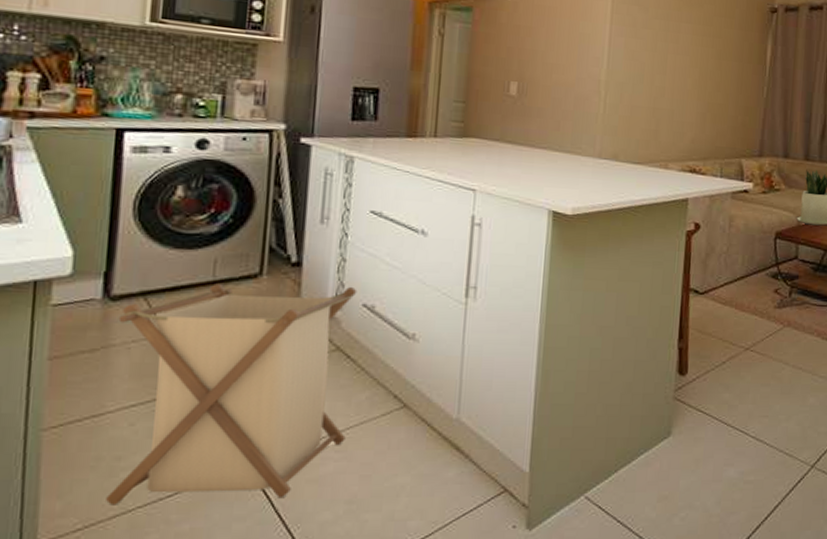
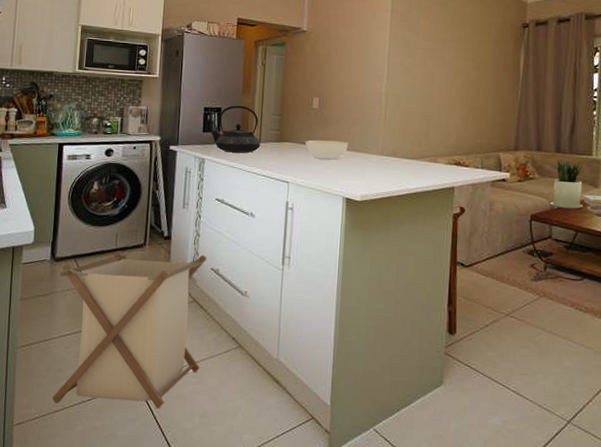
teapot: none [363,86,436,151] -> present [210,105,260,153]
bowl: none [498,136,558,163] -> present [305,140,349,160]

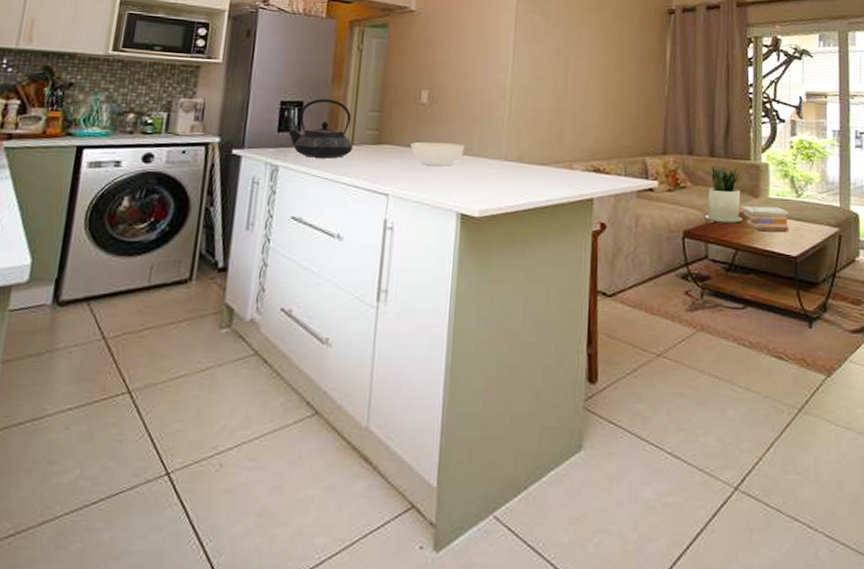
laundry basket: present [52,251,207,408] -> none [38,289,276,511]

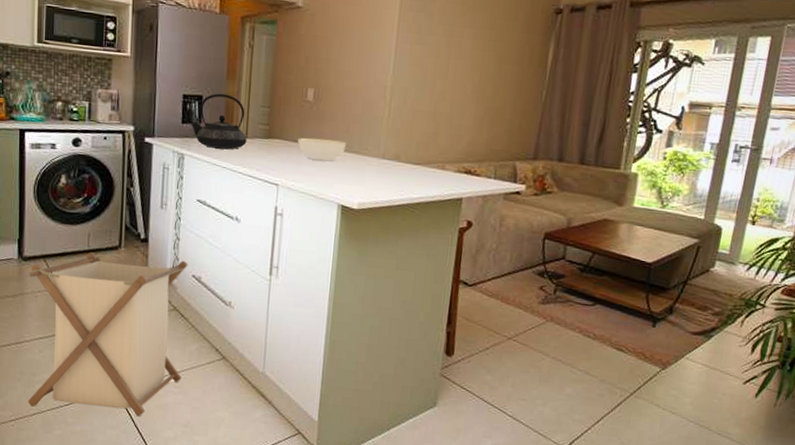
laundry basket: none [38,289,276,511] -> present [28,252,188,416]
planter: present [704,166,743,224] -> none [566,173,608,229]
books: present [741,205,789,233] -> none [603,213,652,240]

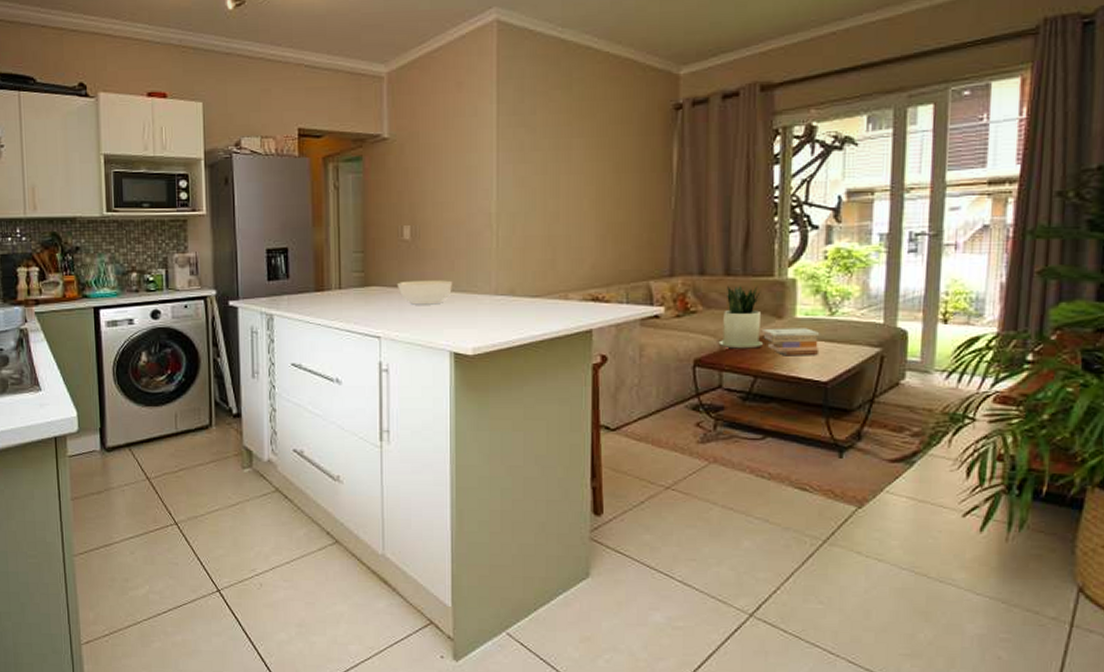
laundry basket: present [28,252,188,416] -> none [113,433,291,618]
teapot: present [190,93,247,150] -> none [277,243,341,304]
planter: none [566,173,608,229] -> present [718,285,764,349]
books: none [603,213,652,240] -> present [761,328,820,356]

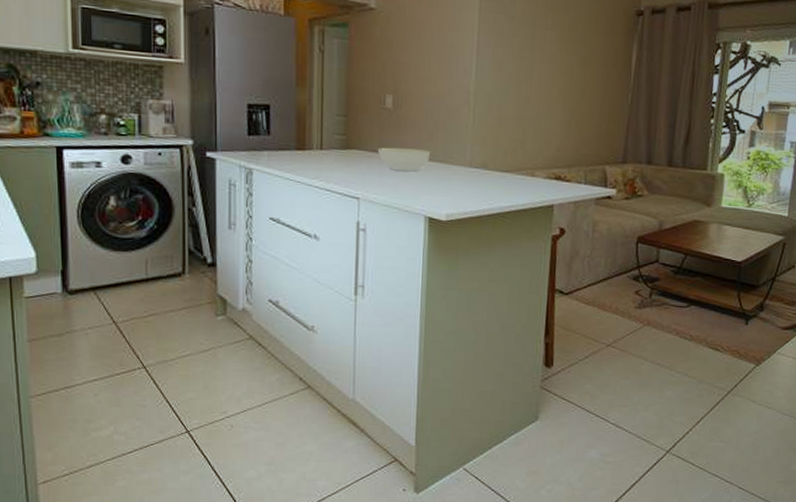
planter: present [718,285,764,349] -> none [658,175,696,231]
books: present [761,328,820,356] -> none [693,214,739,240]

